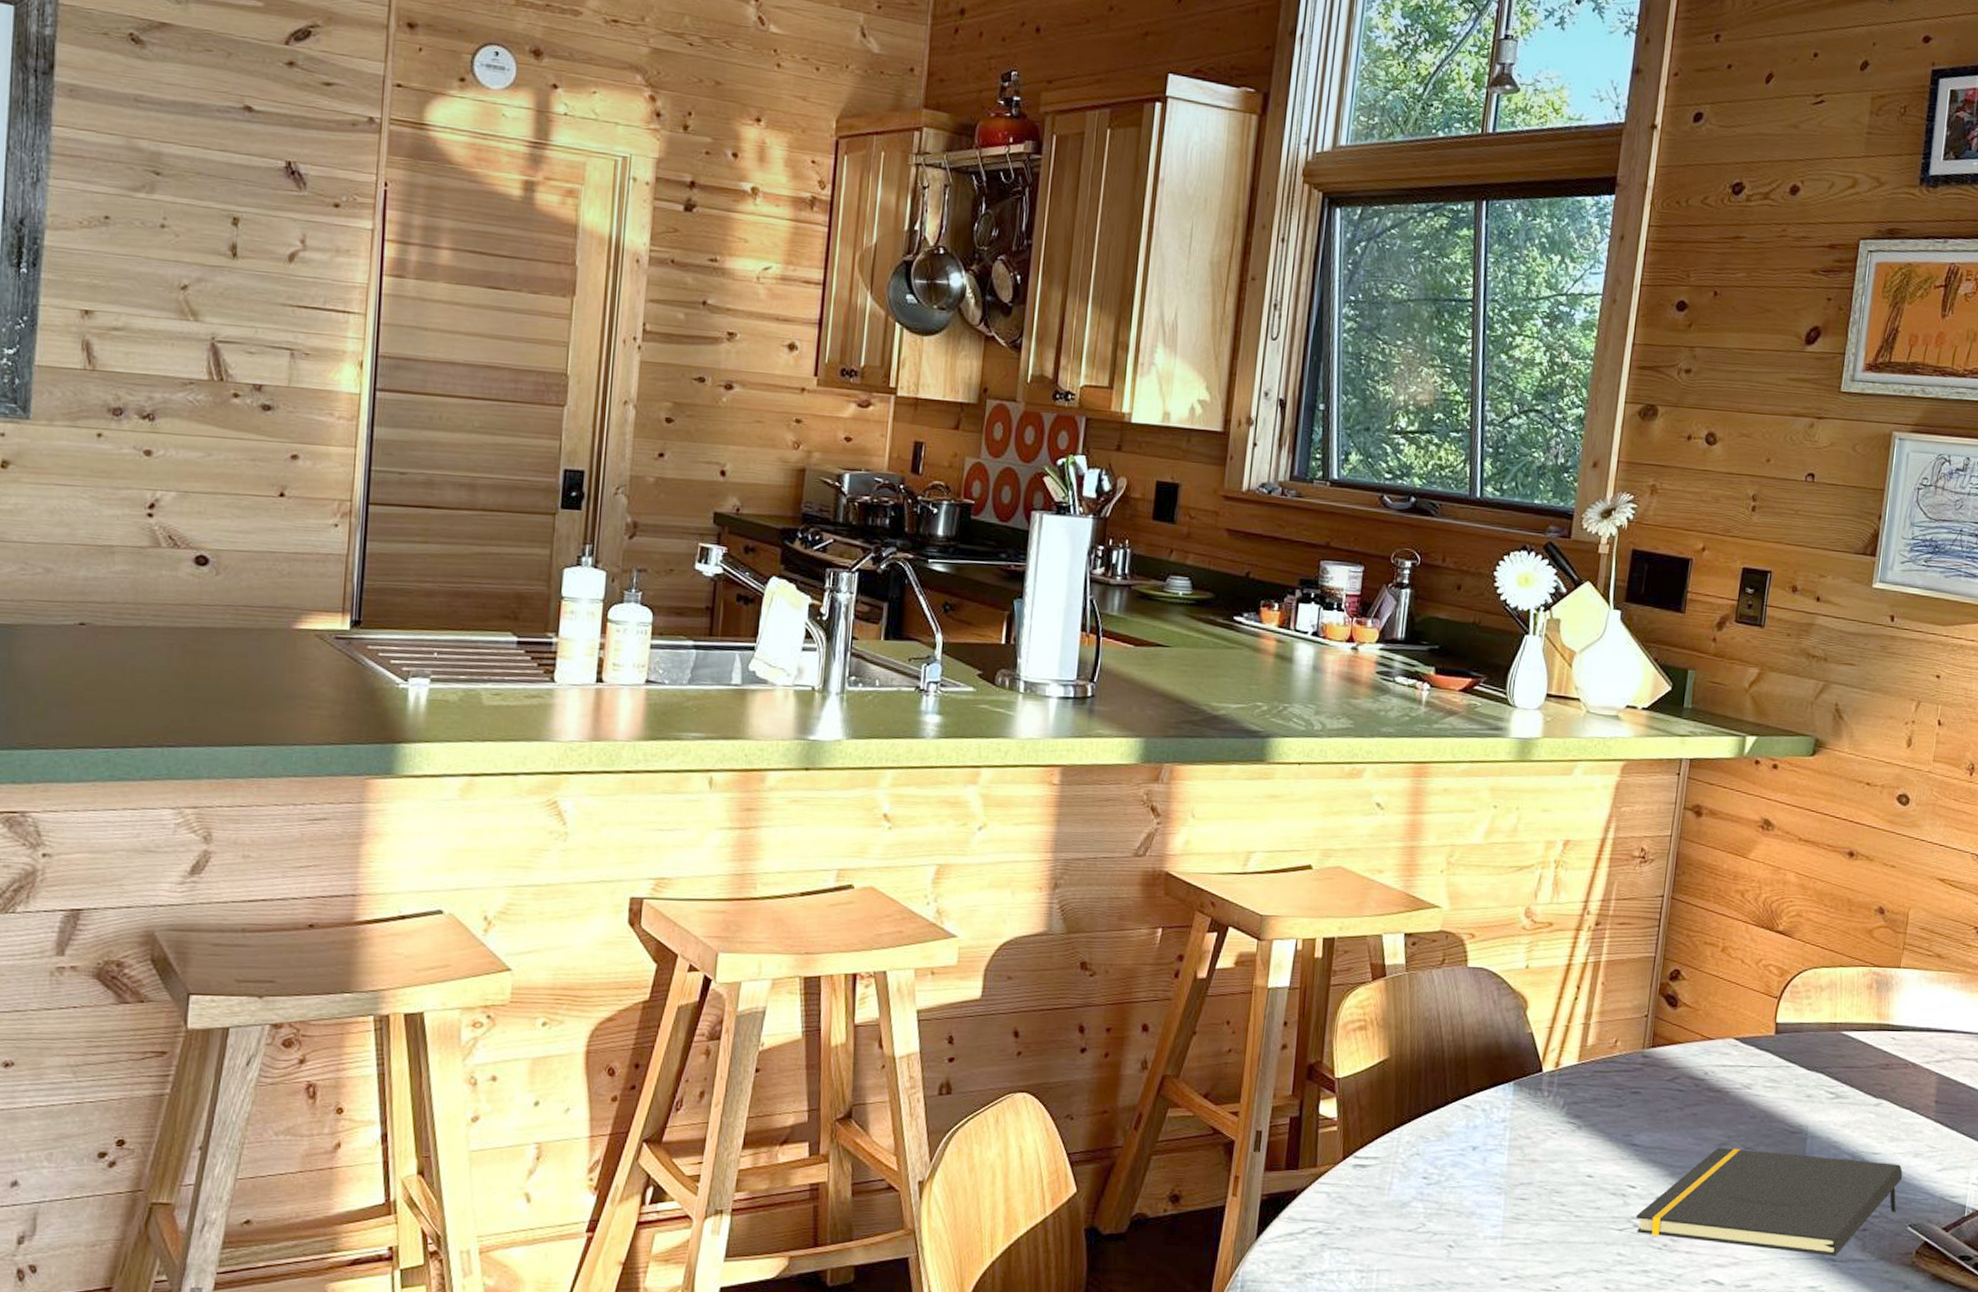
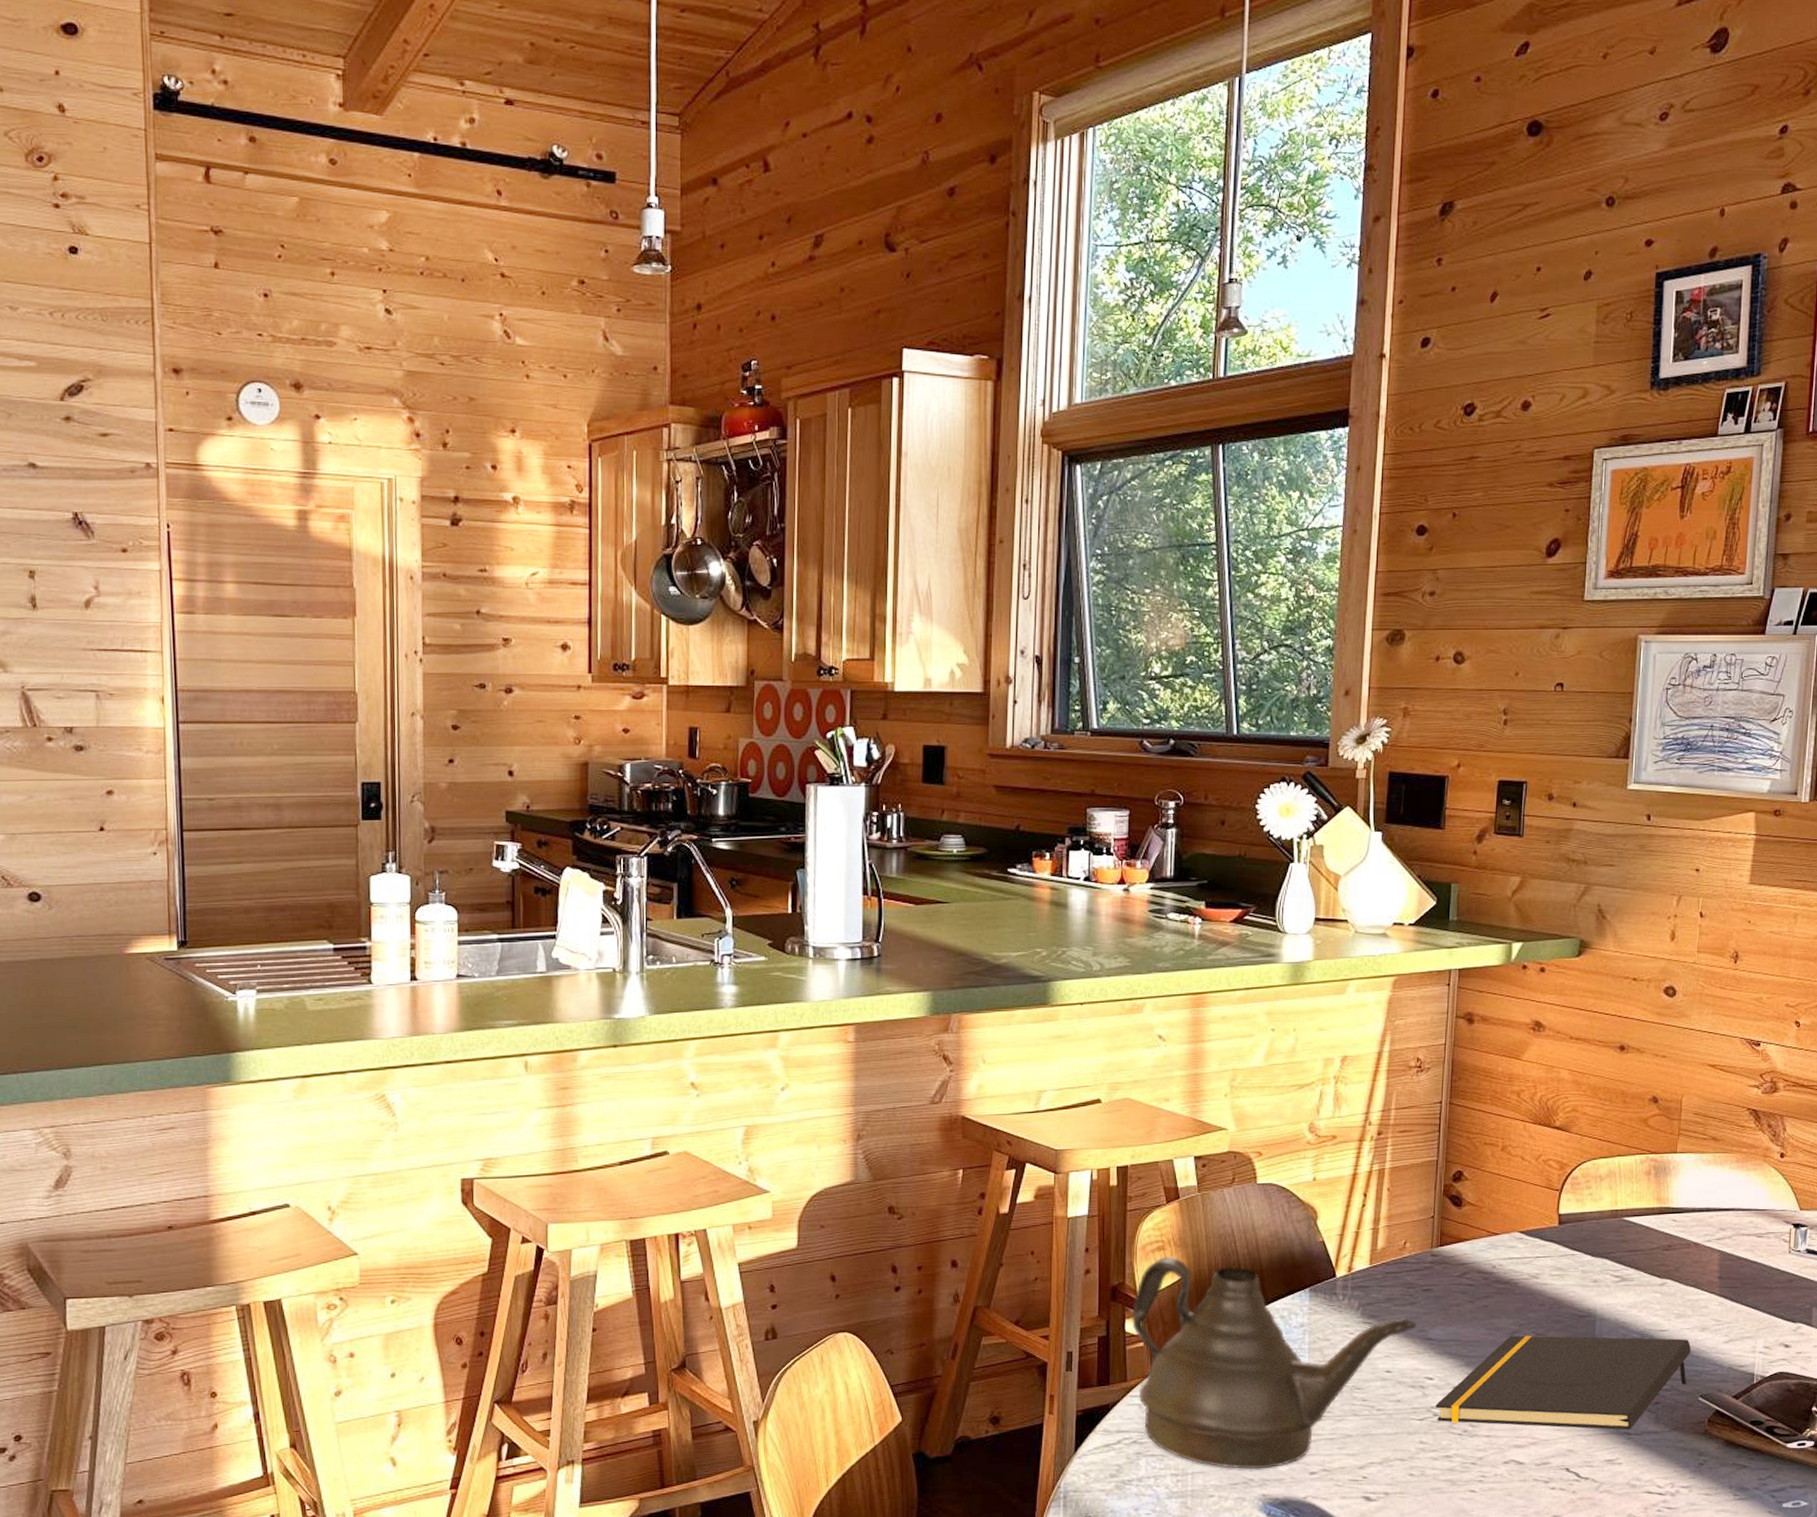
teapot: none [1326,1036,1622,1271] -> present [1131,1256,1416,1470]

